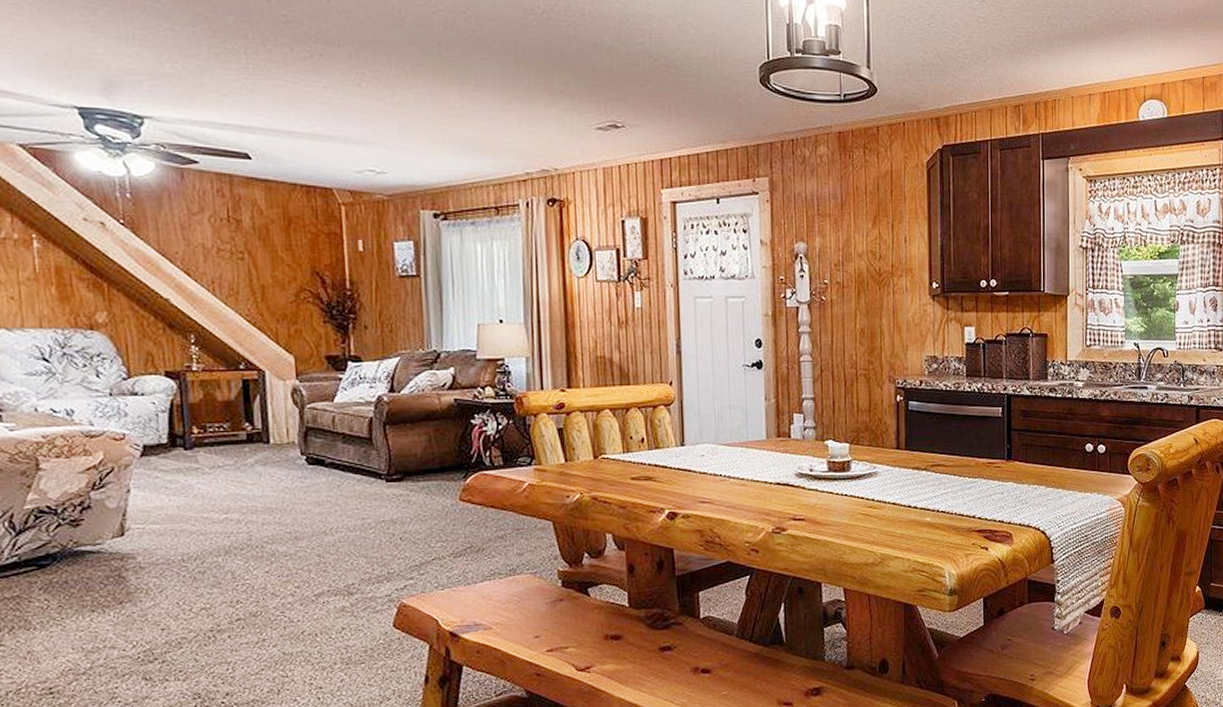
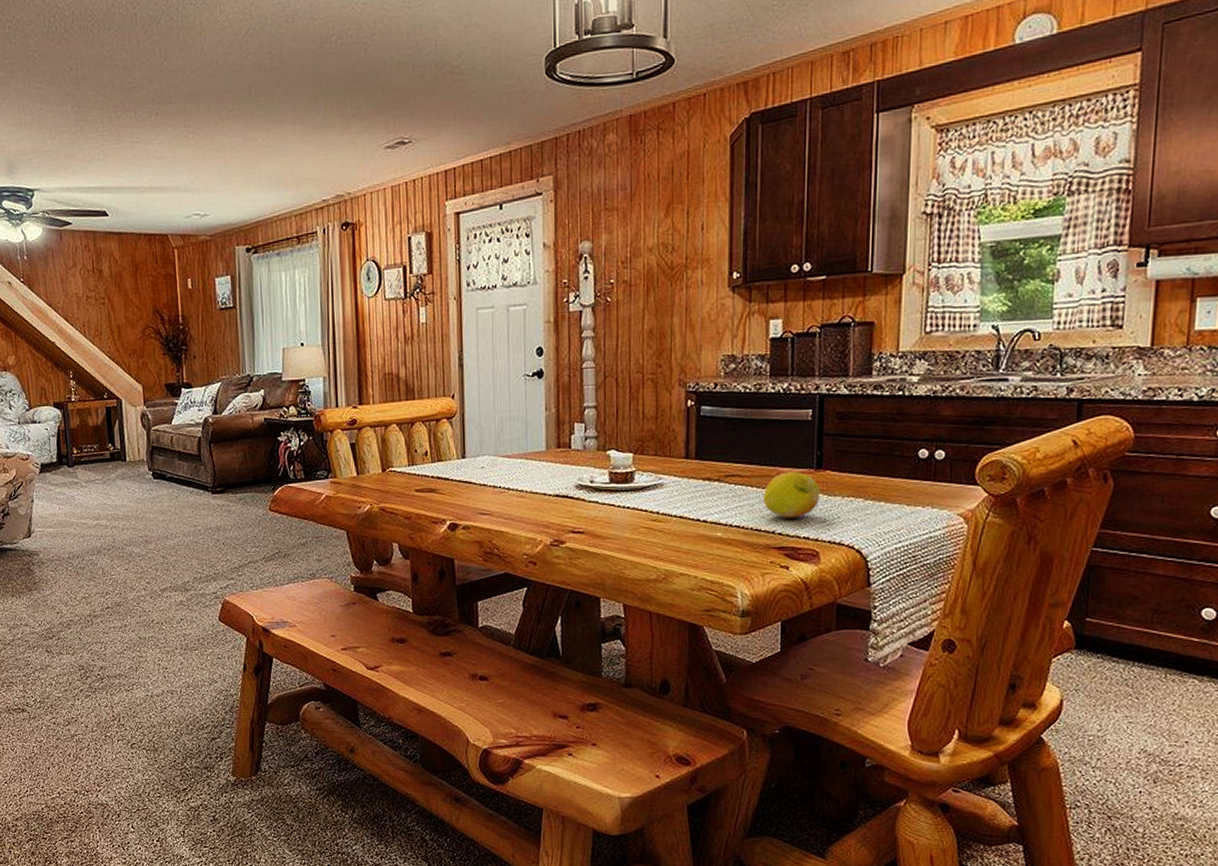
fruit: none [964,462,1011,504] -> present [763,472,820,518]

